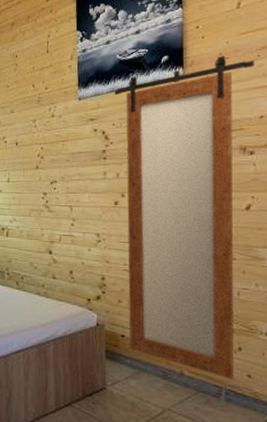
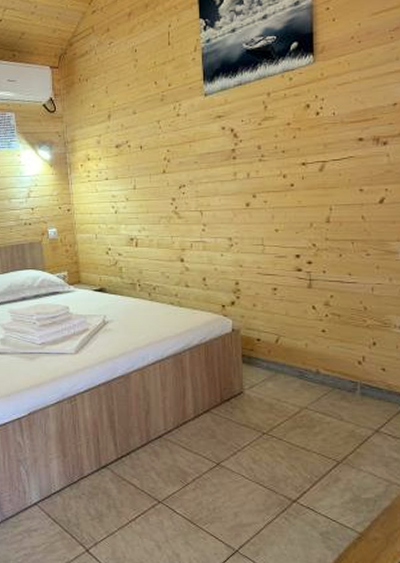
home mirror: present [114,55,254,379] -> none [241,39,387,374]

